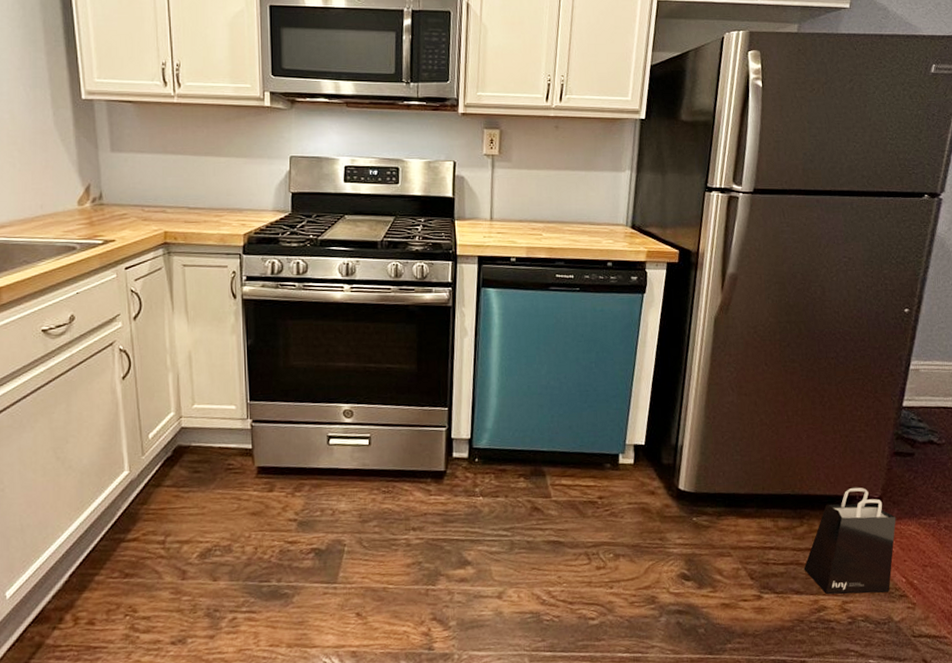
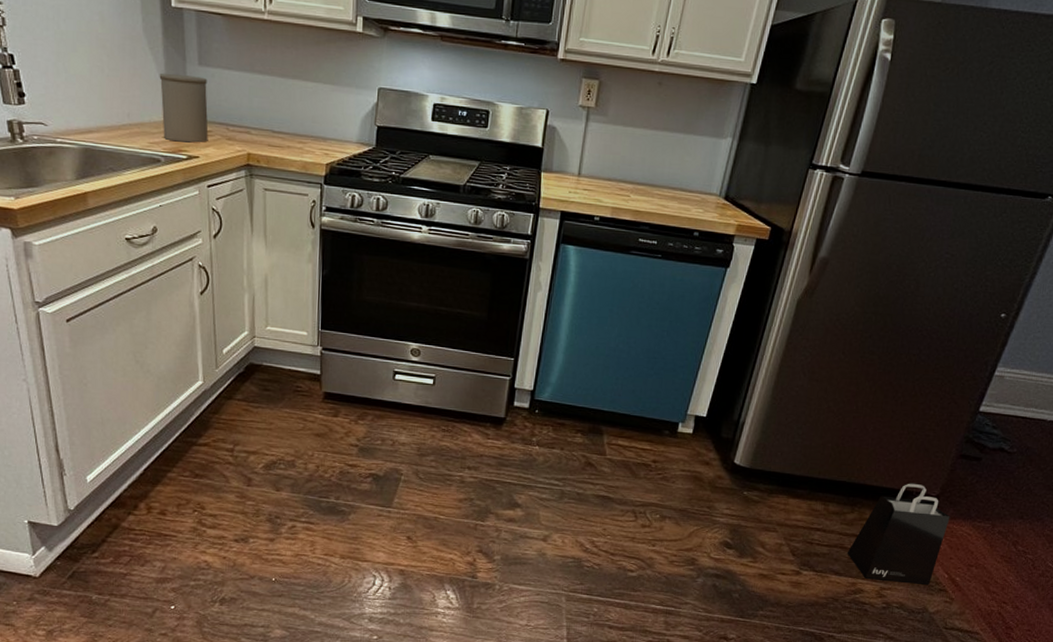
canister: none [71,162,124,228] -> present [159,72,209,143]

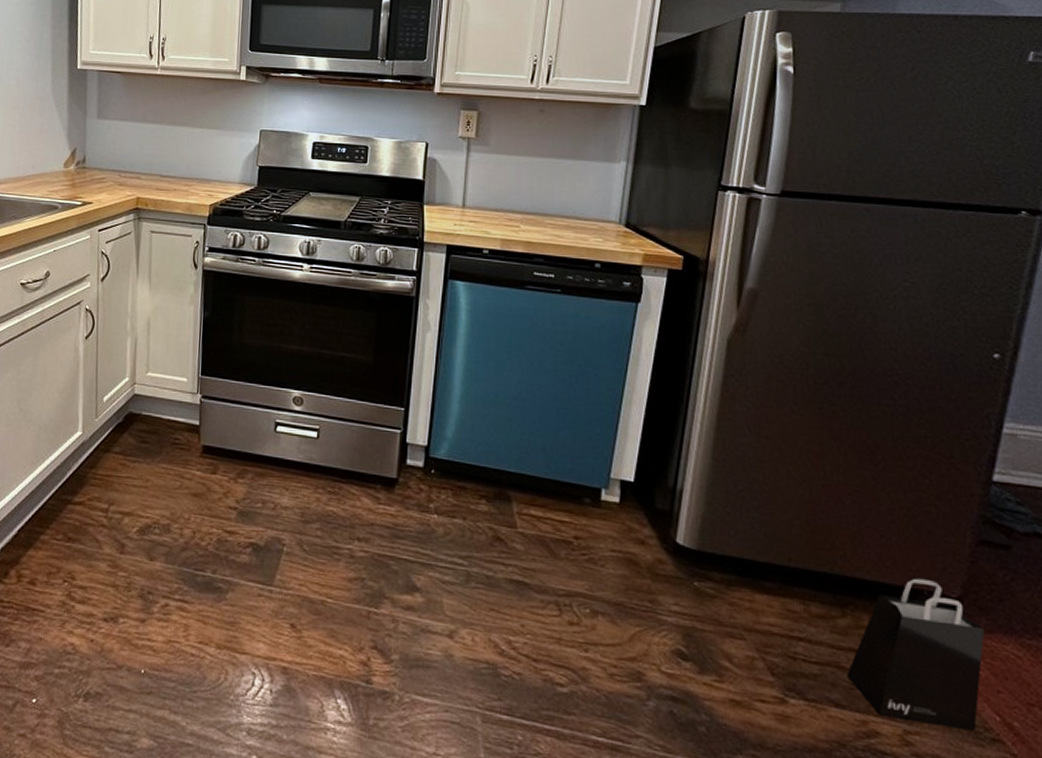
canister: present [159,72,209,143] -> none [62,127,104,190]

